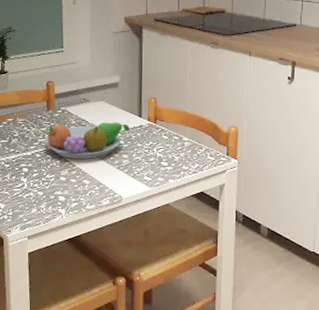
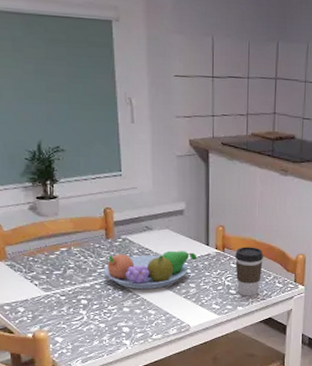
coffee cup: none [167,118,196,169] -> present [235,247,264,297]

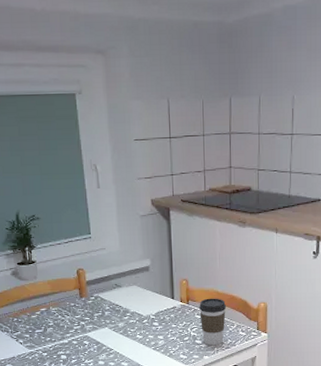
fruit bowl: present [104,250,197,290] -> none [80,305,164,344]

